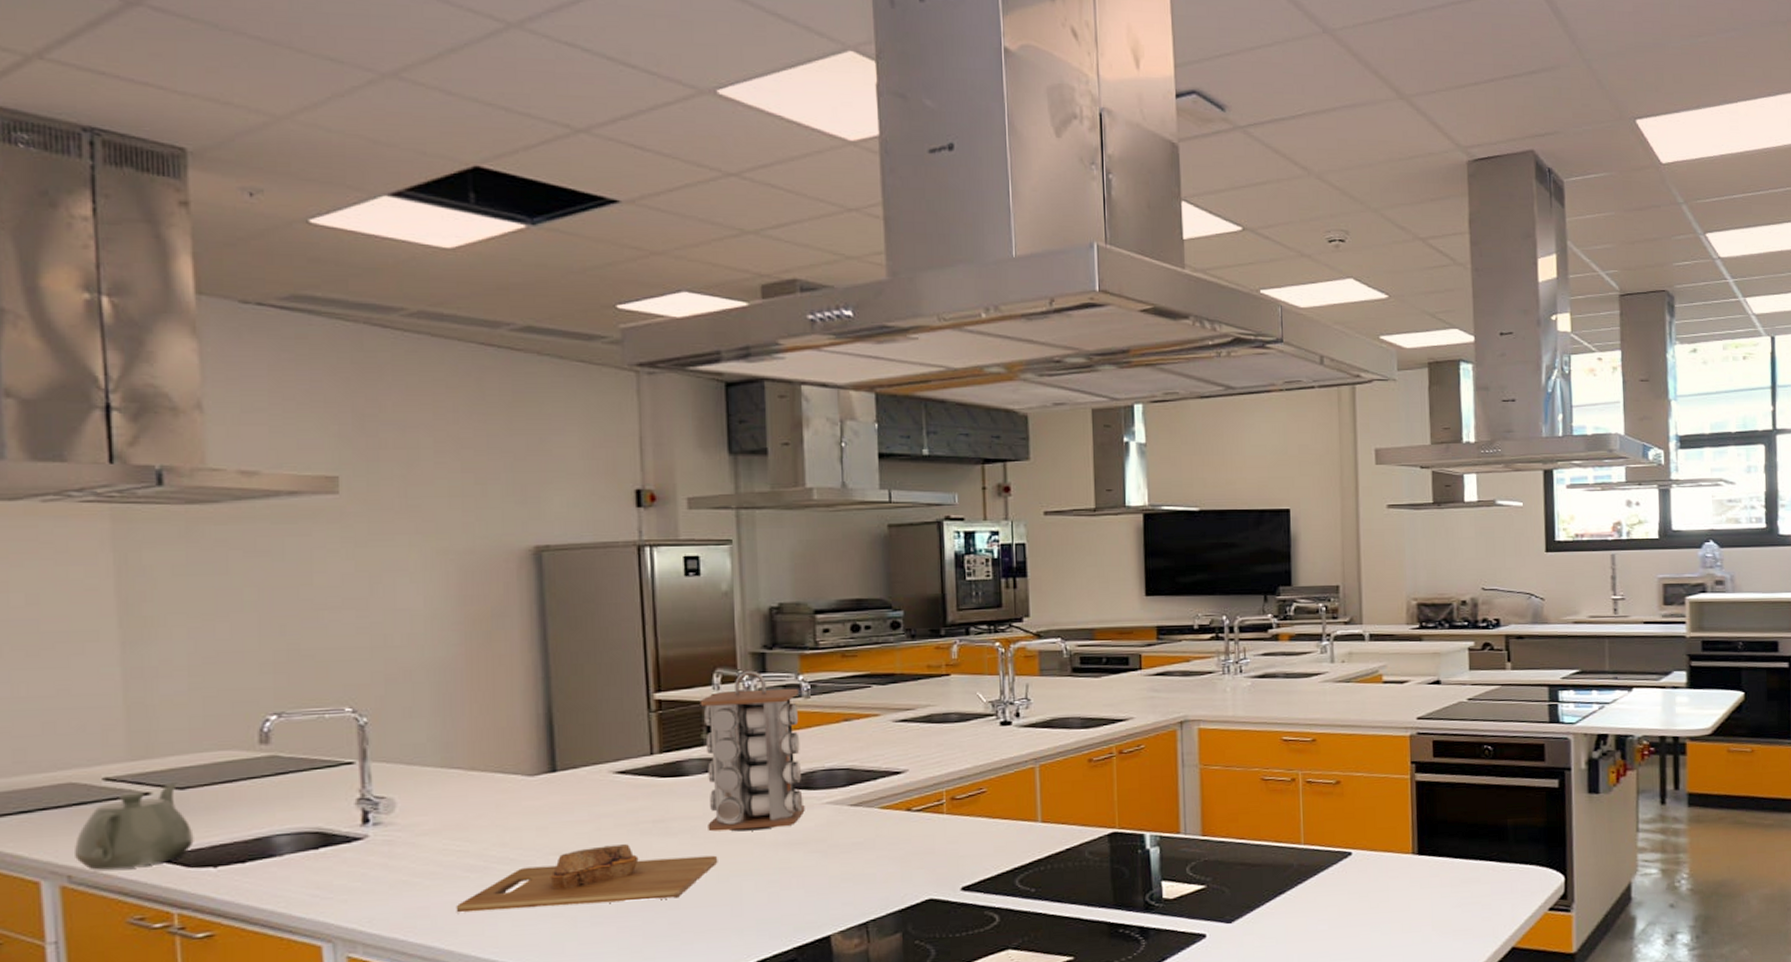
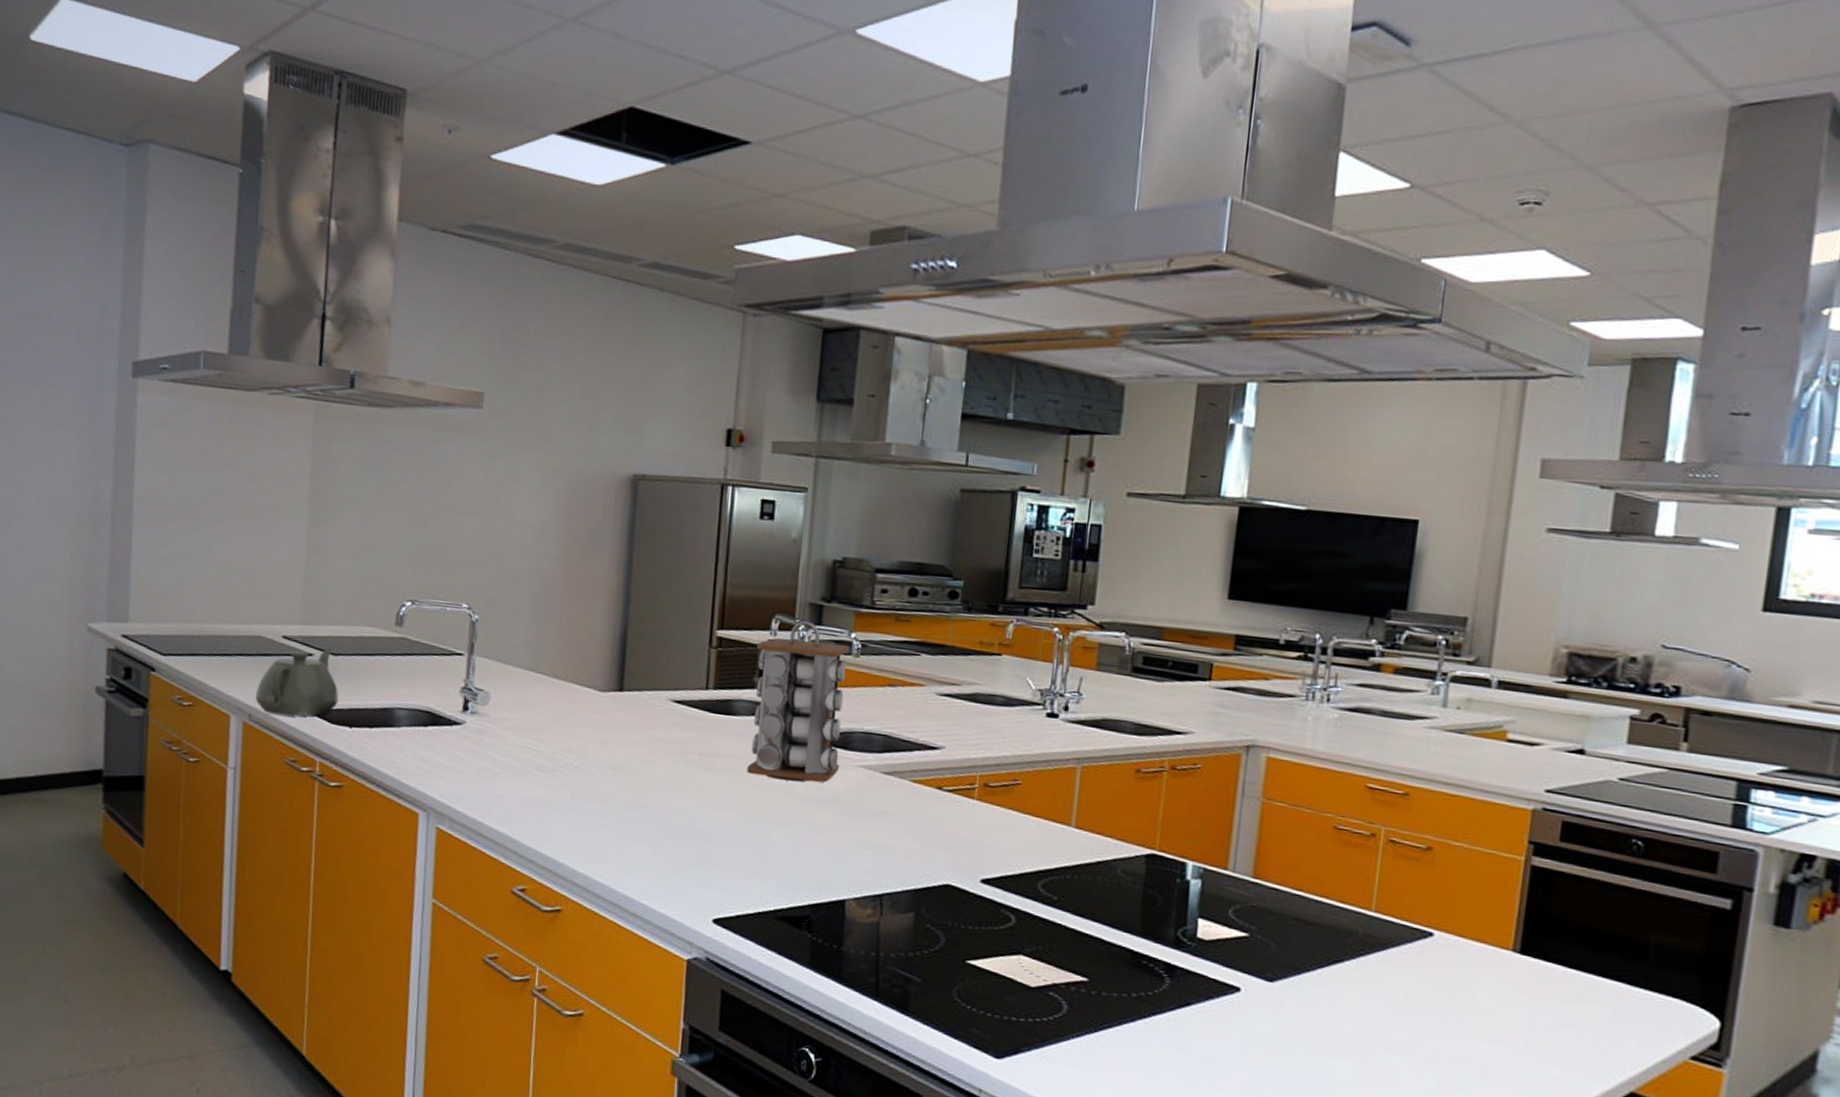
cutting board: present [456,844,718,913] -> none [525,768,752,832]

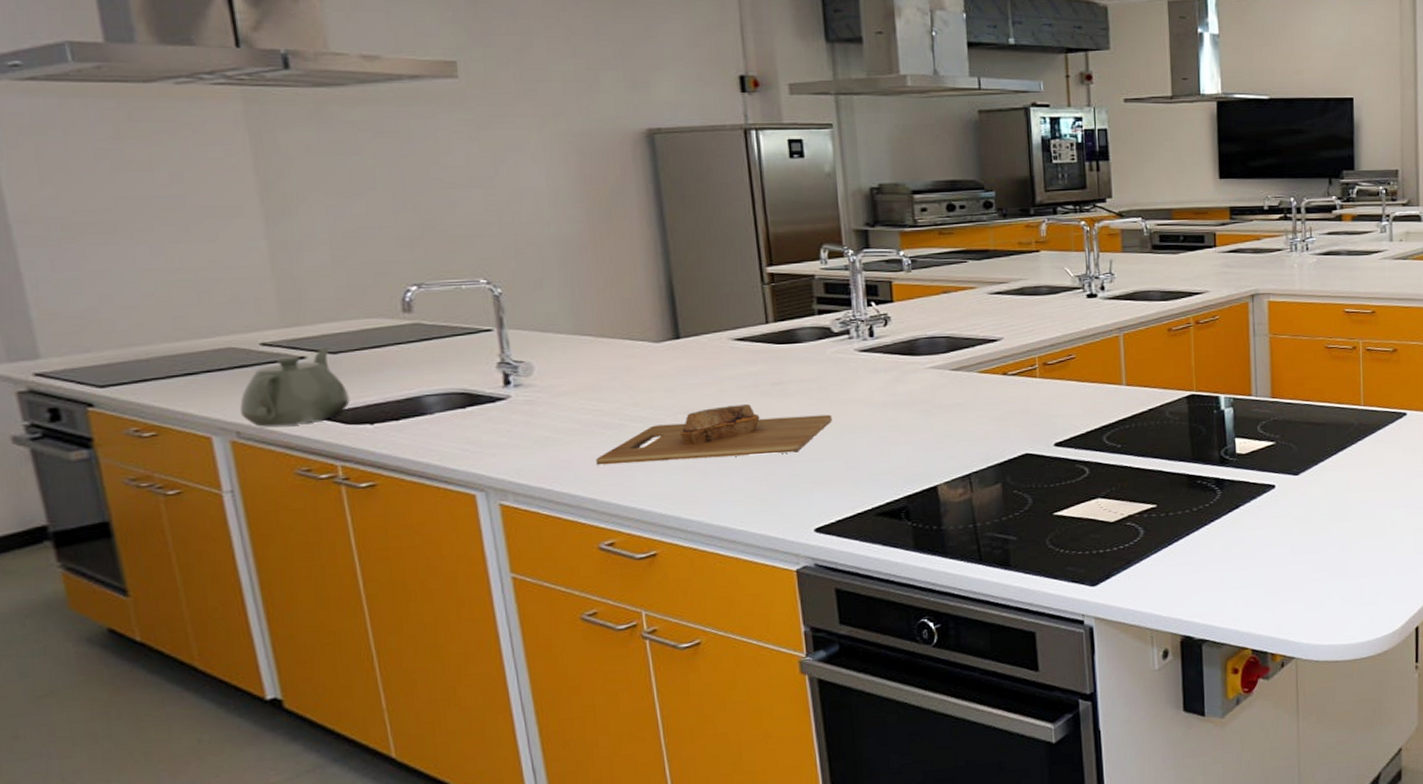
cutting board: none [525,768,752,832] -> present [595,404,833,466]
spice rack: present [747,620,849,783] -> none [809,246,910,393]

